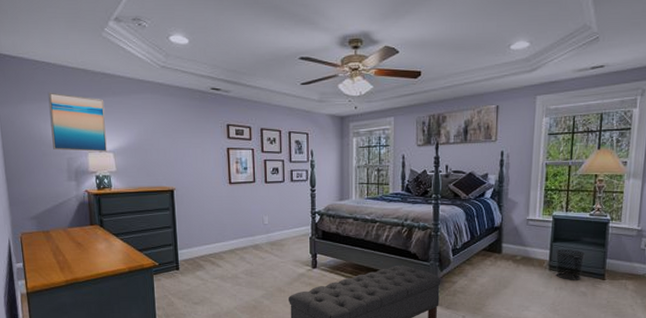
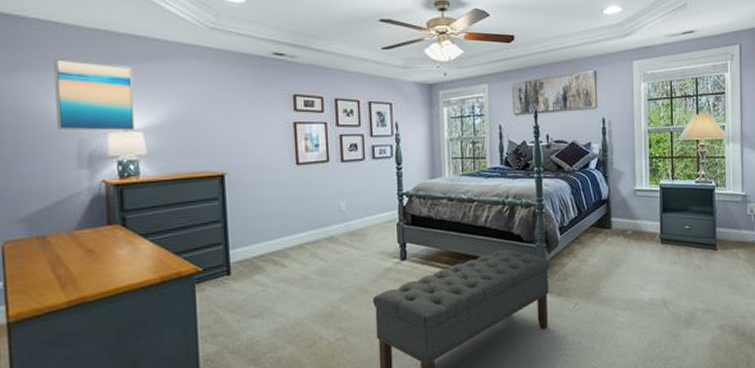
waste bin: present [556,249,586,280] -> none [666,219,696,253]

